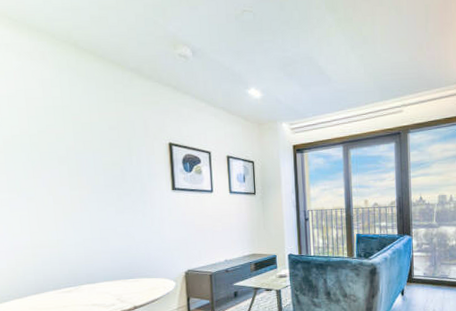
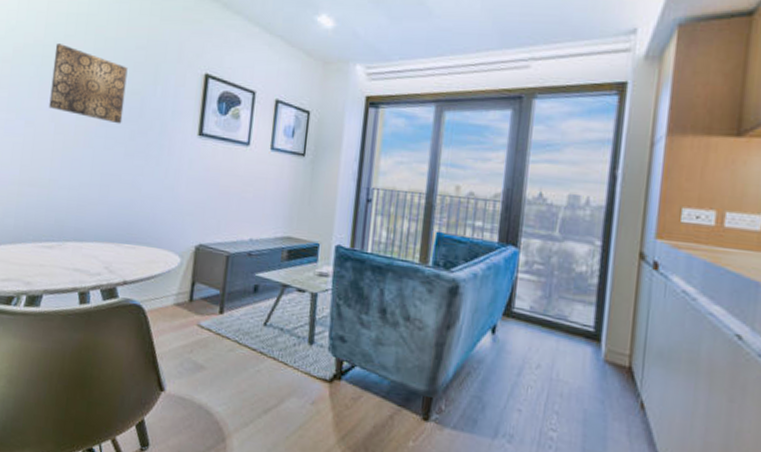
wall art: none [40,132,109,190] -> present [49,44,128,124]

